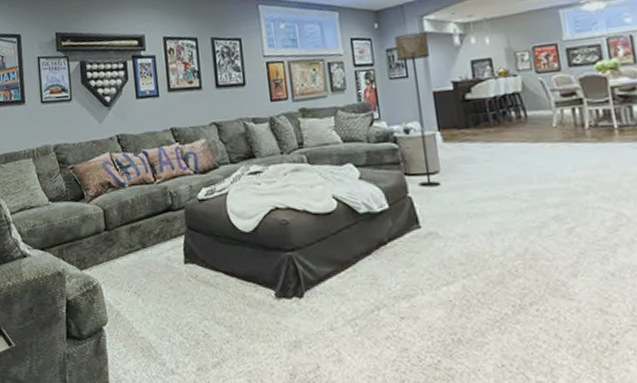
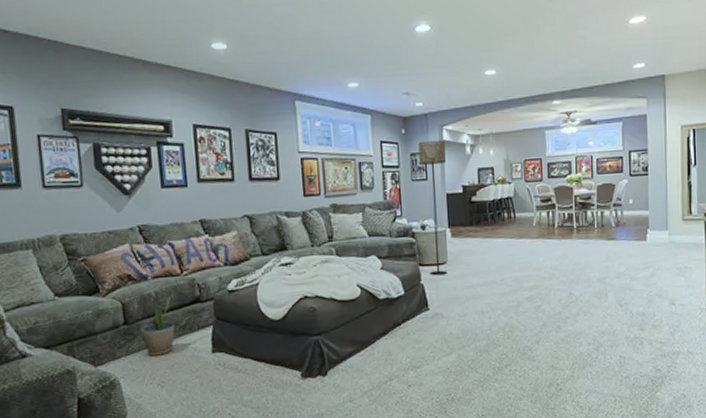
potted plant: none [120,205,150,263] -> present [141,297,175,356]

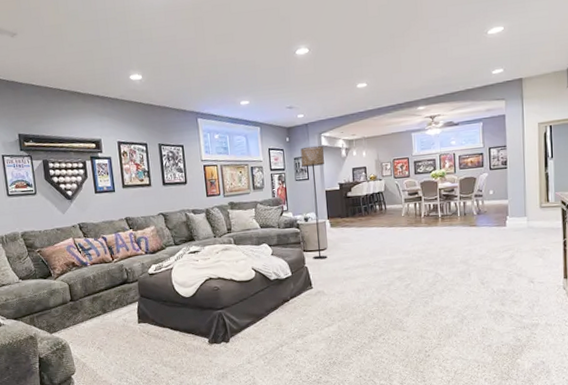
potted plant: present [141,297,175,356] -> none [84,279,110,326]

